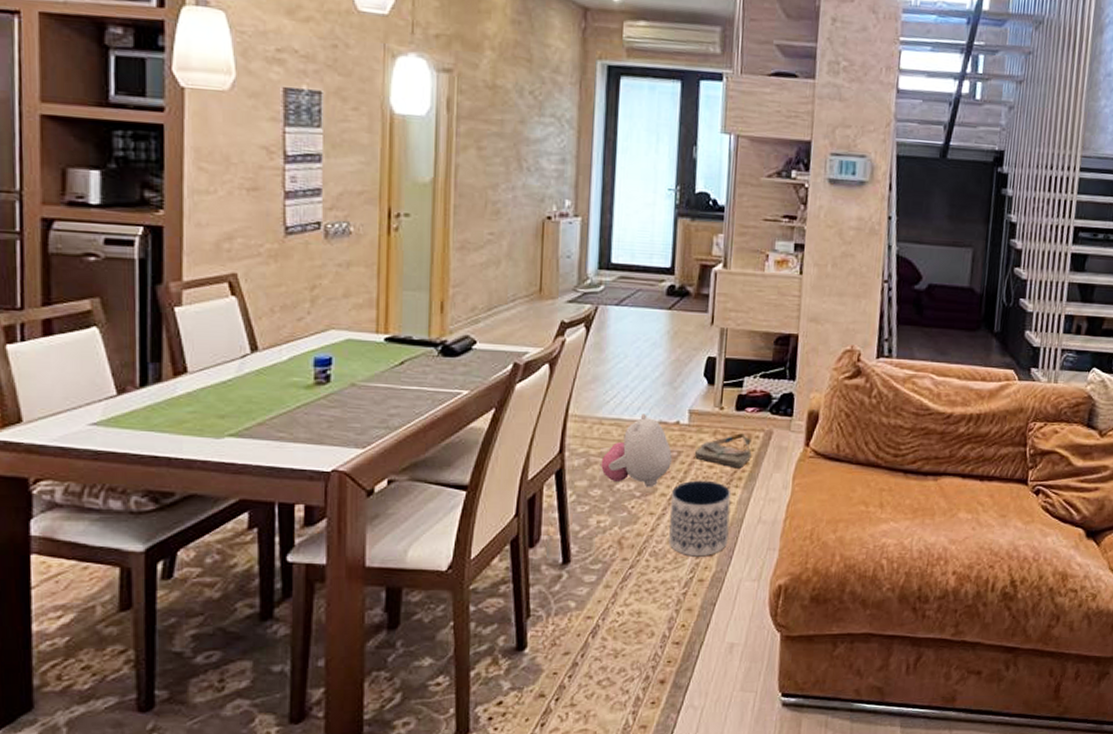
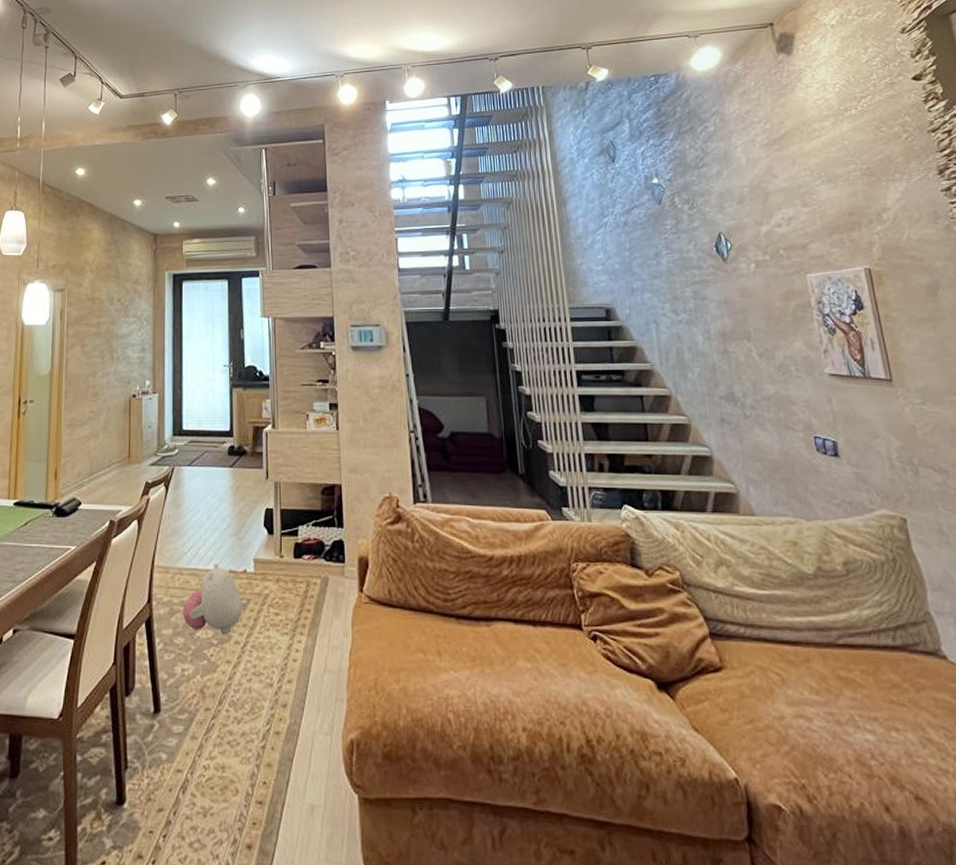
planter: present [669,480,731,557] -> none [245,628,298,707]
bag: present [695,433,752,467] -> none [262,580,312,614]

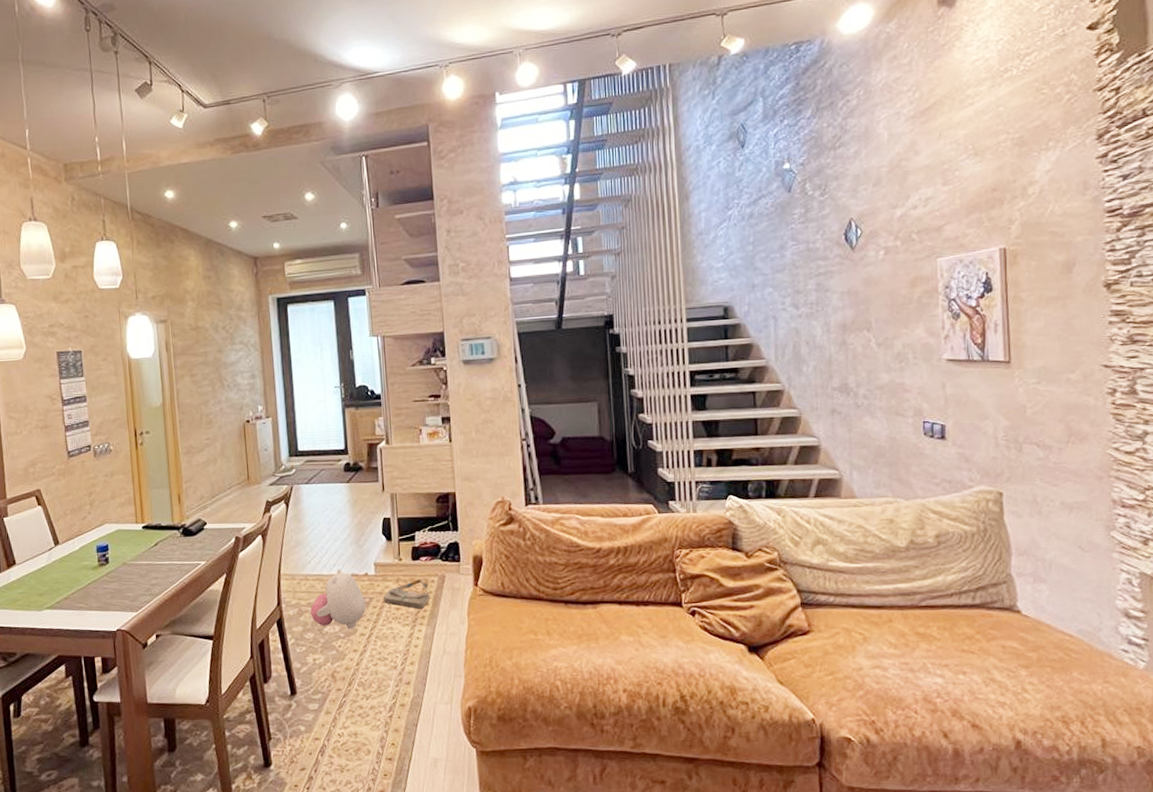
bag: none [262,580,312,614] -> present [384,579,430,608]

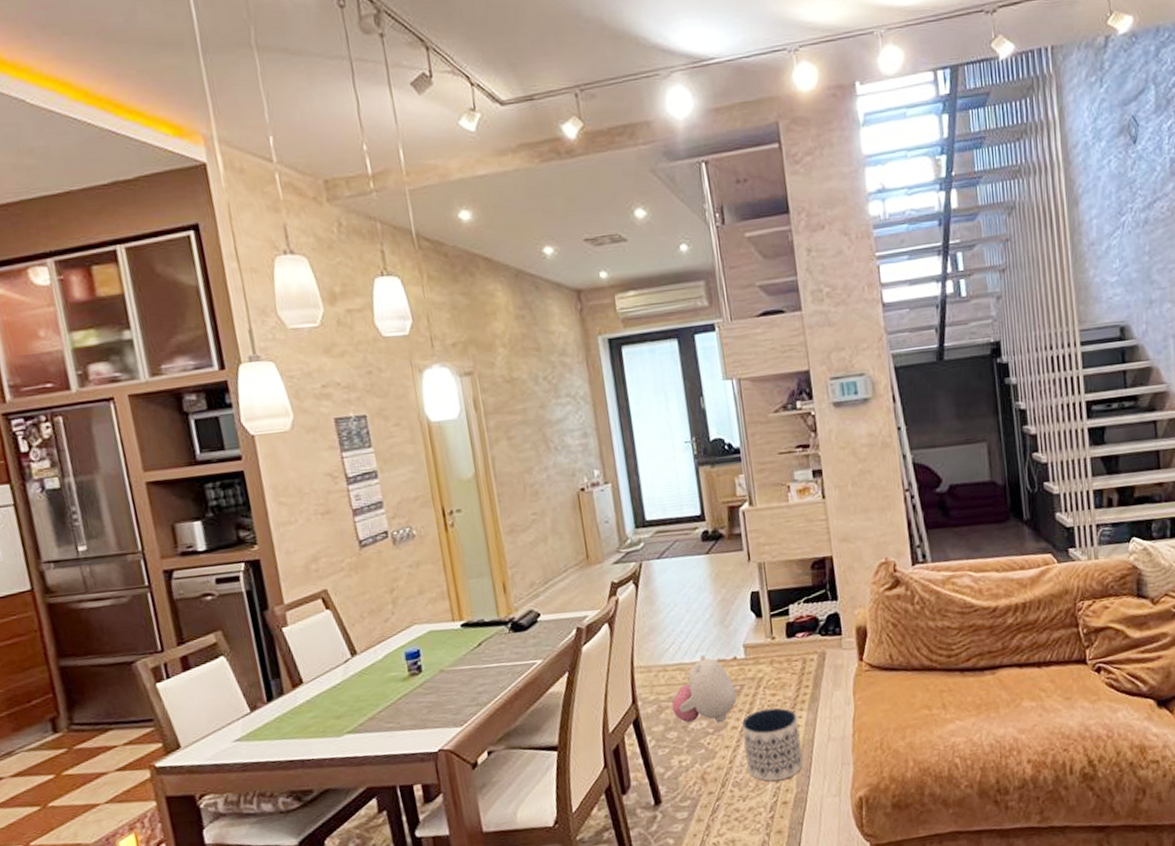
planter: none [369,620,420,685] -> present [742,707,803,782]
bag: present [384,579,430,608] -> none [756,658,810,692]

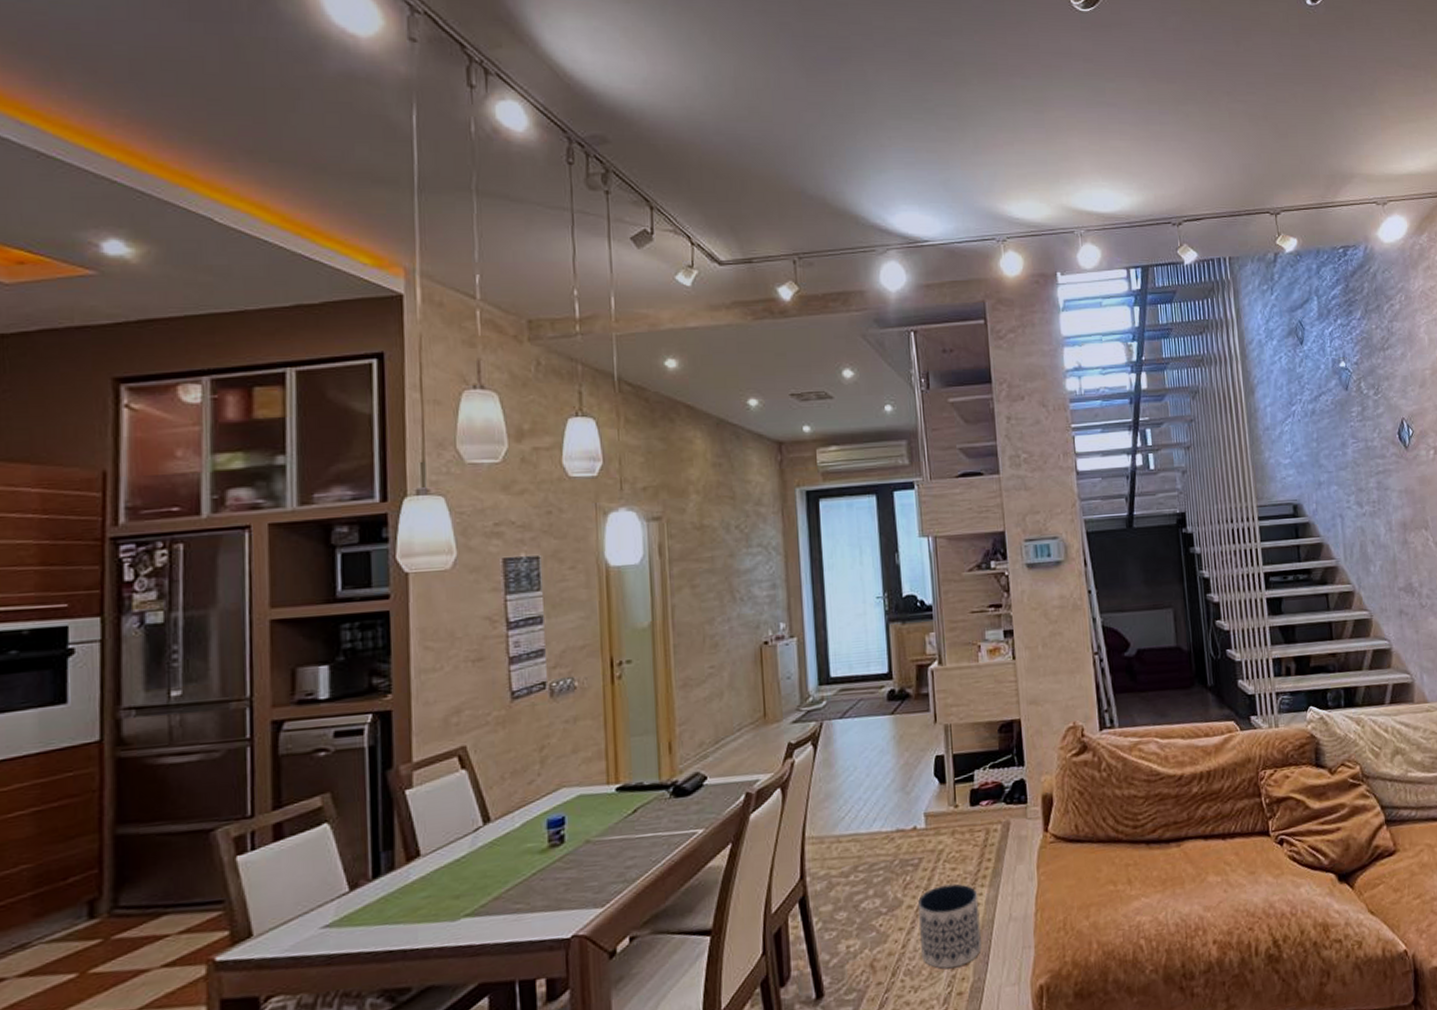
plush toy: present [672,655,737,723] -> none [843,824,914,902]

